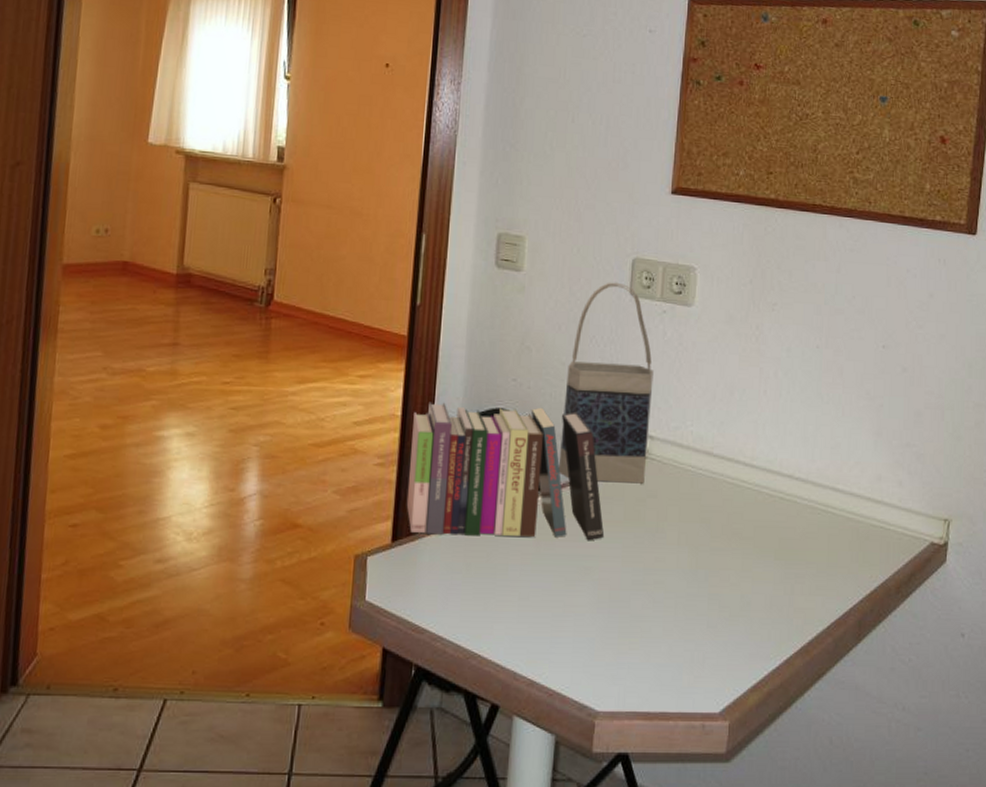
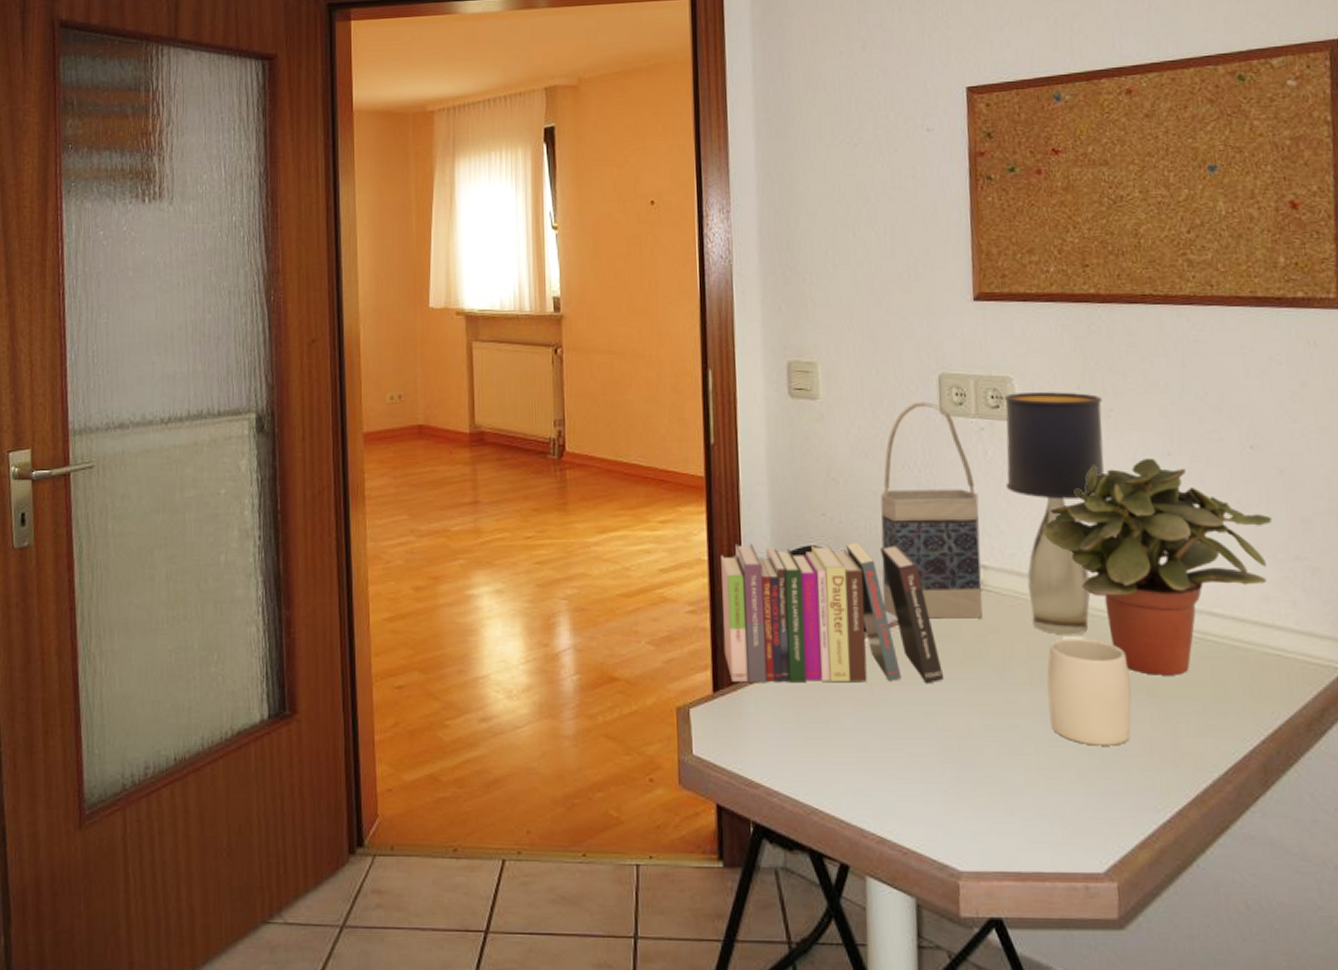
table lamp: none [678,281,769,503] -> present [1004,392,1104,635]
mug: none [691,505,762,602] -> present [1047,638,1132,746]
potted plant: none [705,350,892,541] -> present [1042,459,1272,675]

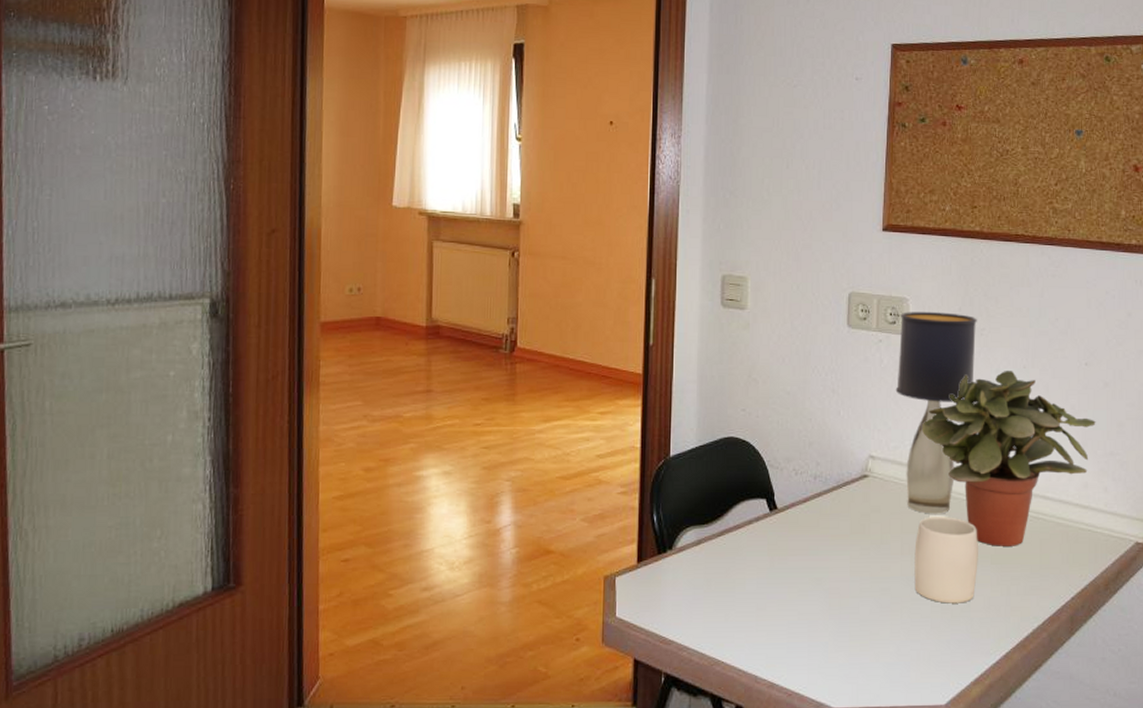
books: present [721,541,945,683] -> none [649,433,833,555]
bag: present [880,401,983,619] -> none [787,315,873,500]

